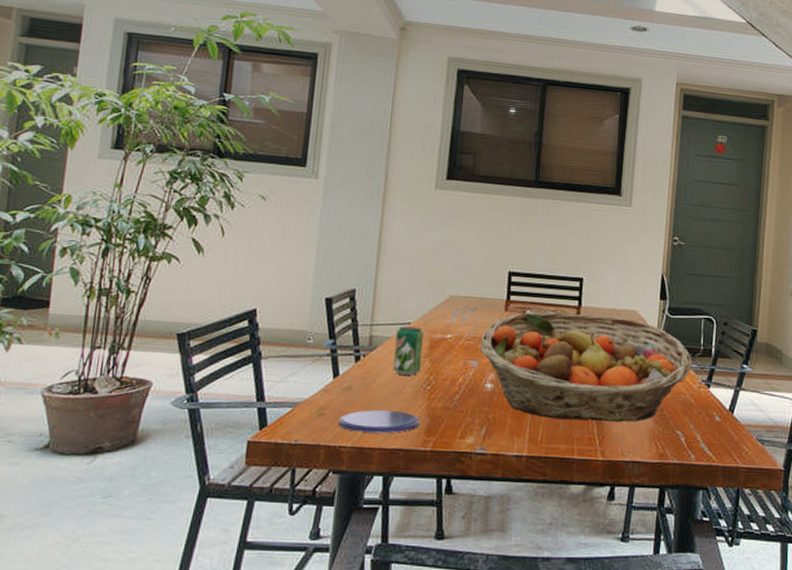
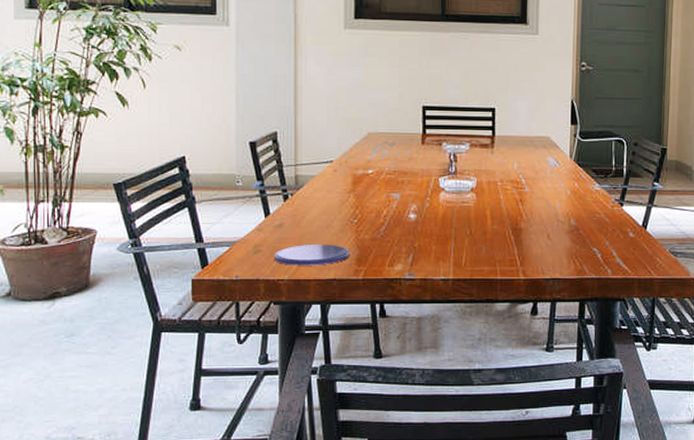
beverage can: present [393,326,424,375] -> none [320,164,347,210]
fruit basket: present [480,312,693,423] -> none [401,142,605,244]

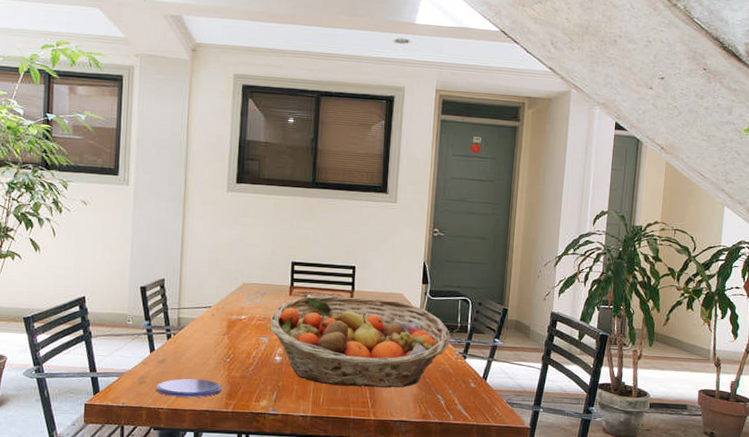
fruit basket: none [401,142,605,244] -> present [270,296,451,389]

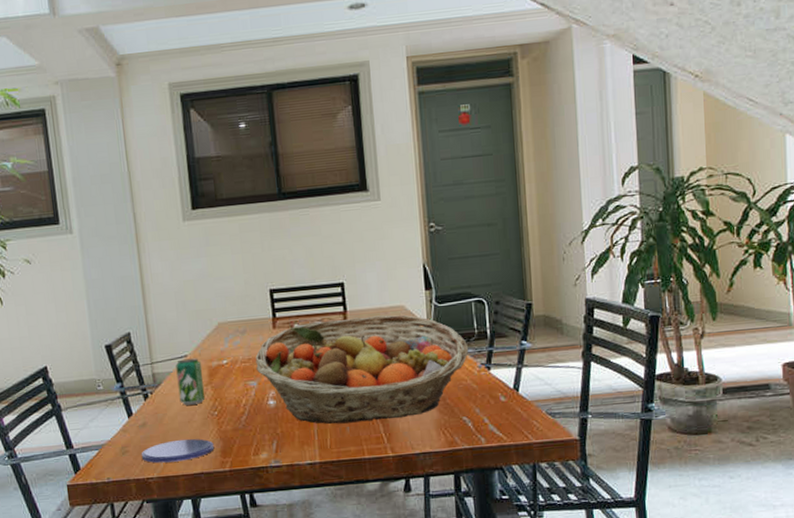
beverage can: none [198,309,223,350] -> present [176,358,206,405]

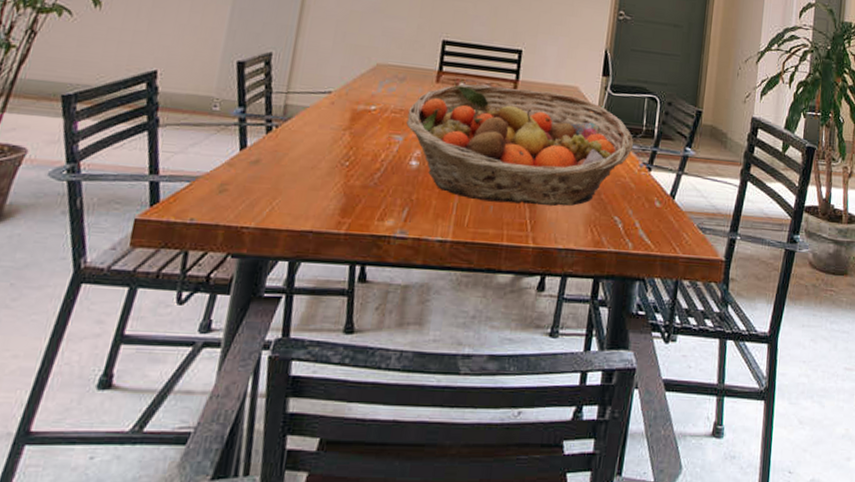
saucer: present [141,438,215,463] -> none [241,186,335,214]
beverage can: present [176,358,206,405] -> none [308,95,346,150]

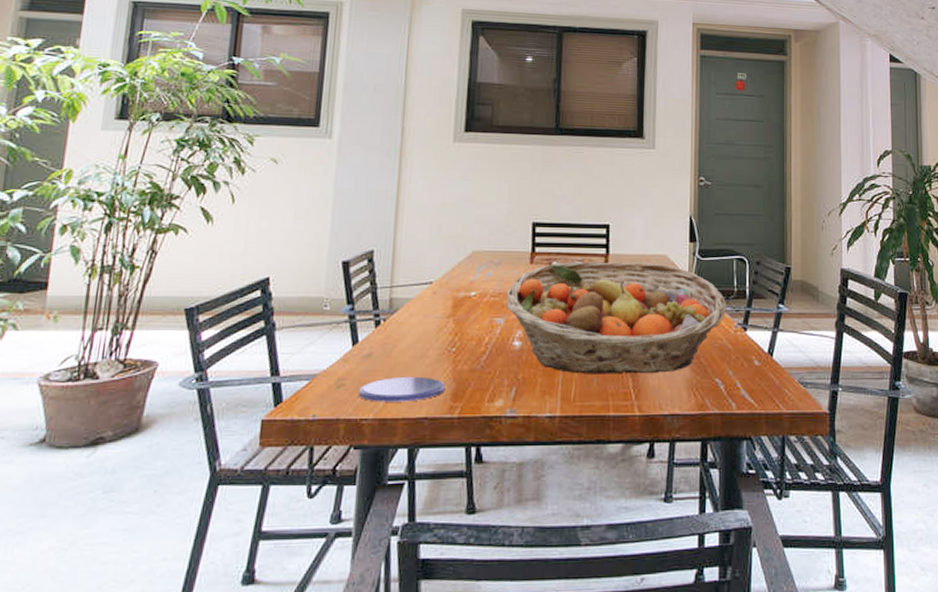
saucer: none [241,186,335,214] -> present [358,376,446,402]

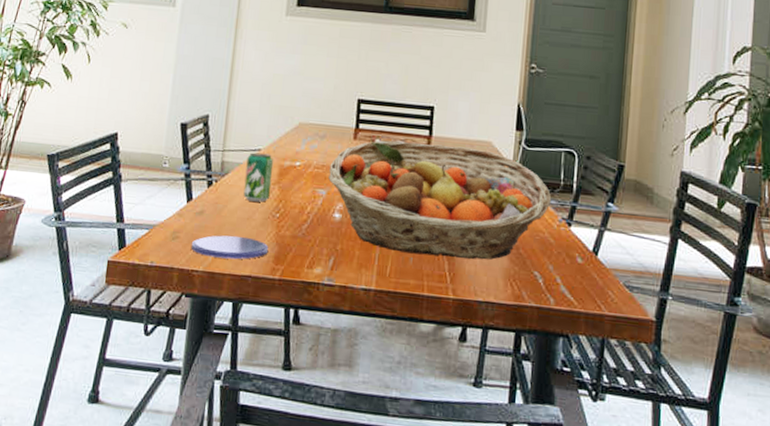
beverage can: none [415,286,447,338] -> present [243,152,274,202]

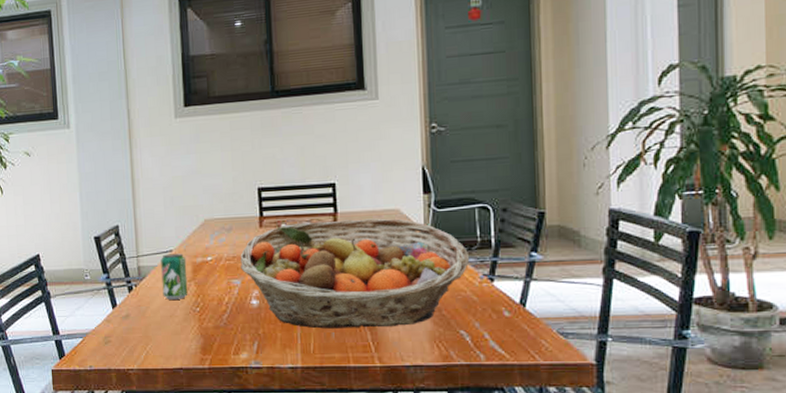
saucer: present [191,235,269,260] -> none [123,333,195,355]

